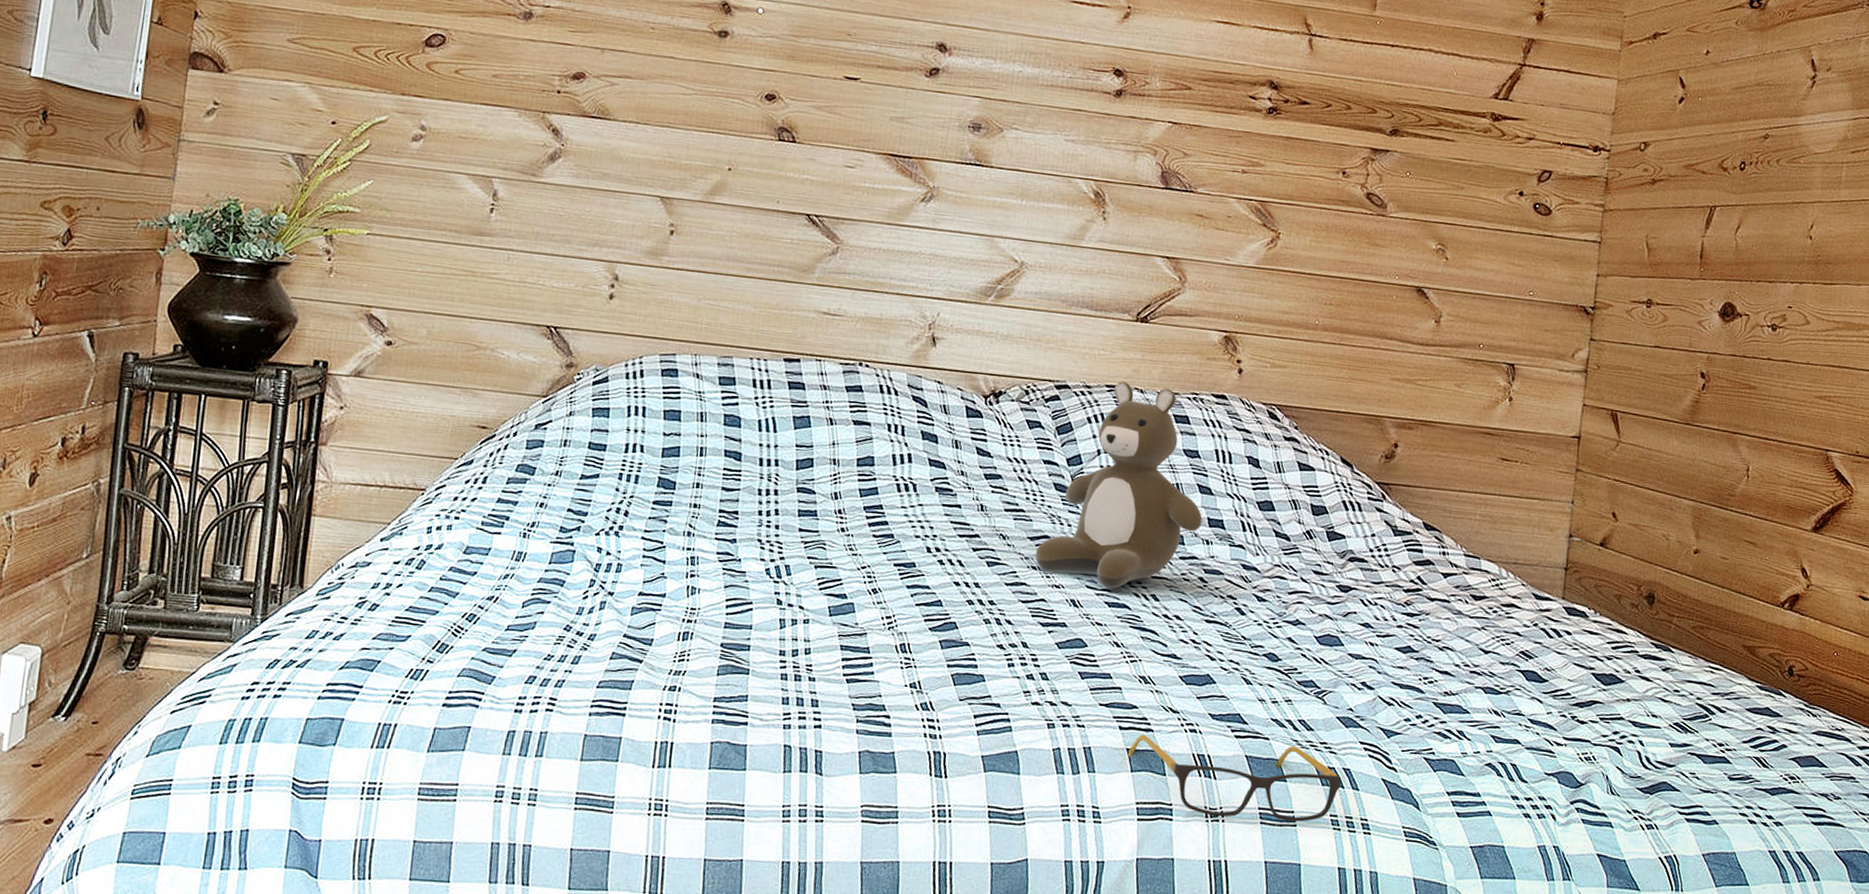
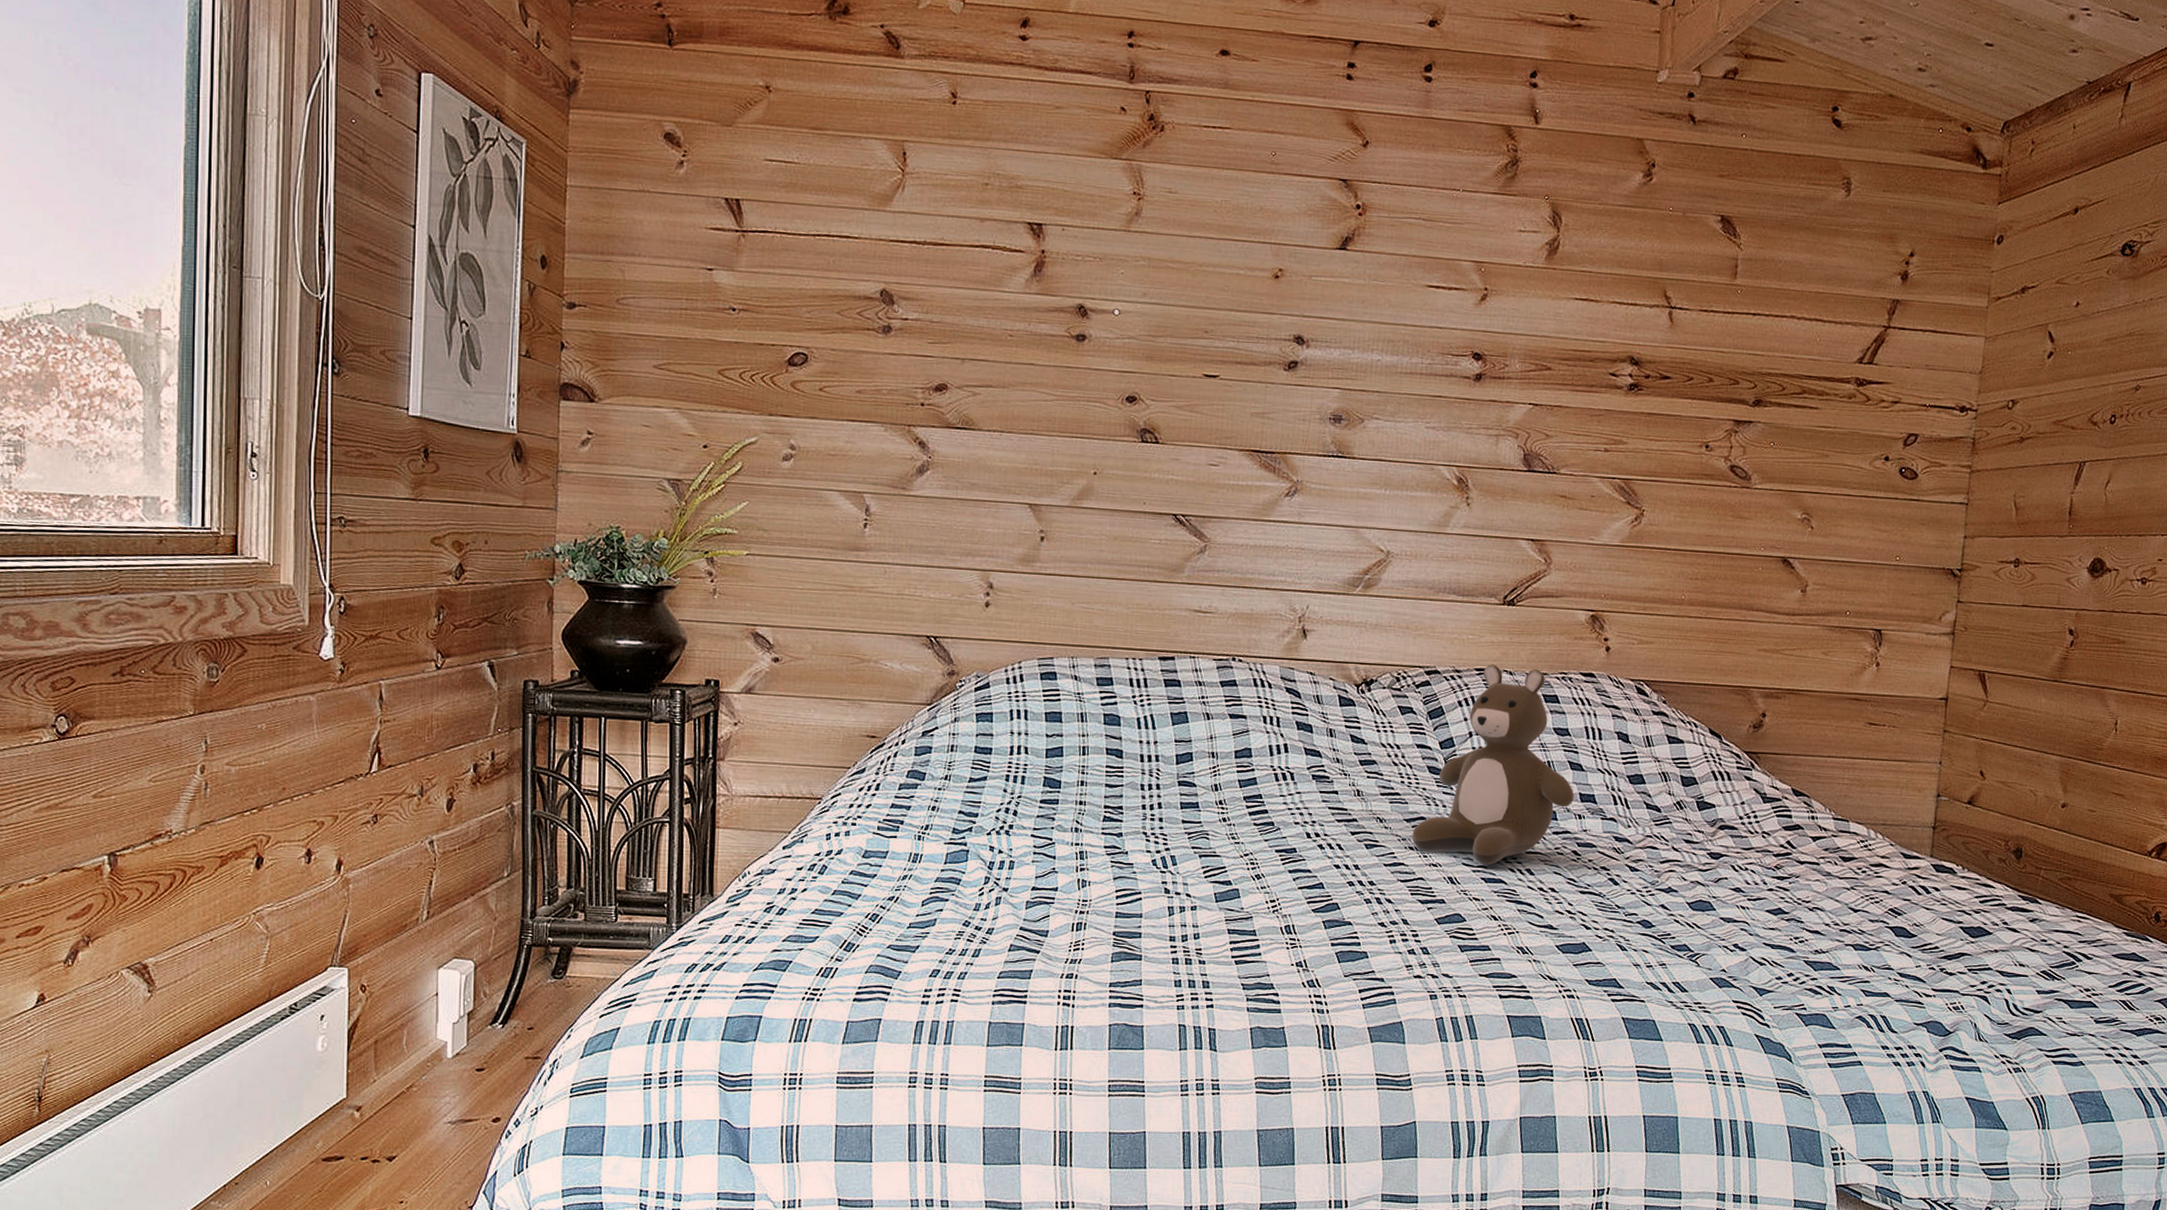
eyeglasses: present [1127,734,1342,822] -> none [1508,1001,1716,1078]

